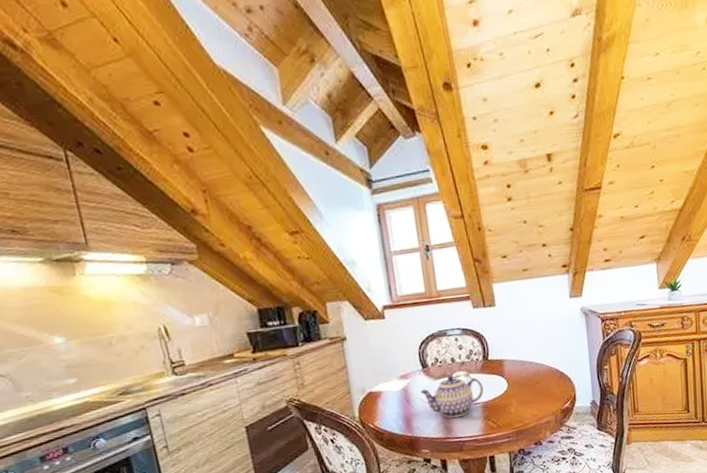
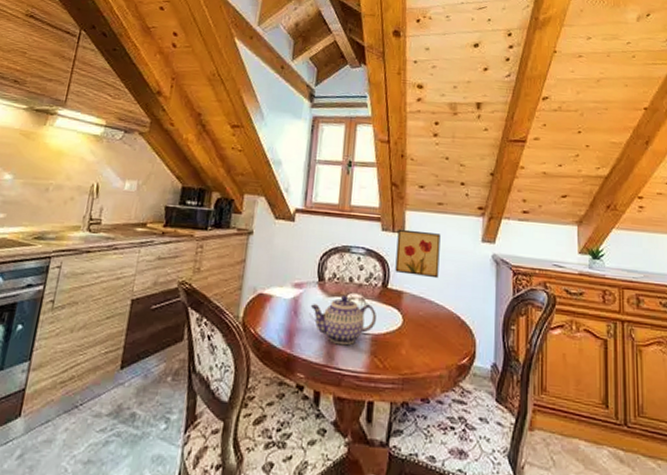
wall art: none [488,299,534,344] -> present [395,229,441,279]

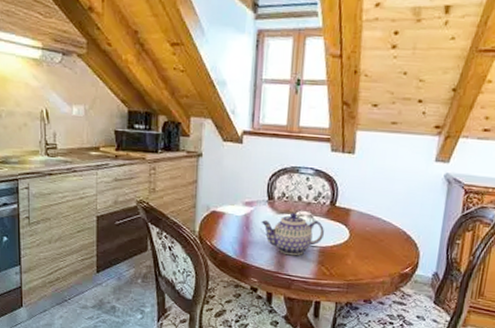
wall art: present [395,229,441,279] -> none [343,149,392,197]

